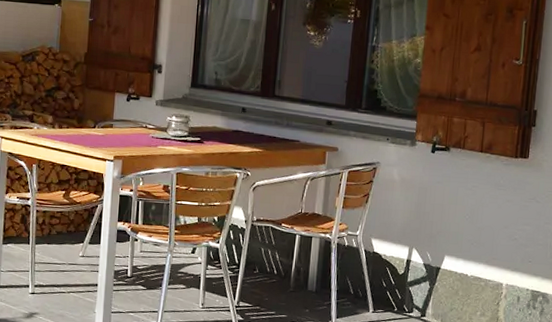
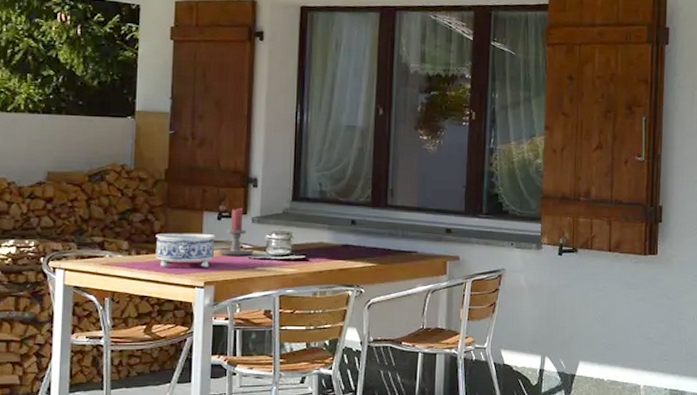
decorative bowl: none [74,110,125,143] -> present [155,233,215,268]
candle holder: none [126,91,157,135] -> present [218,208,254,256]

